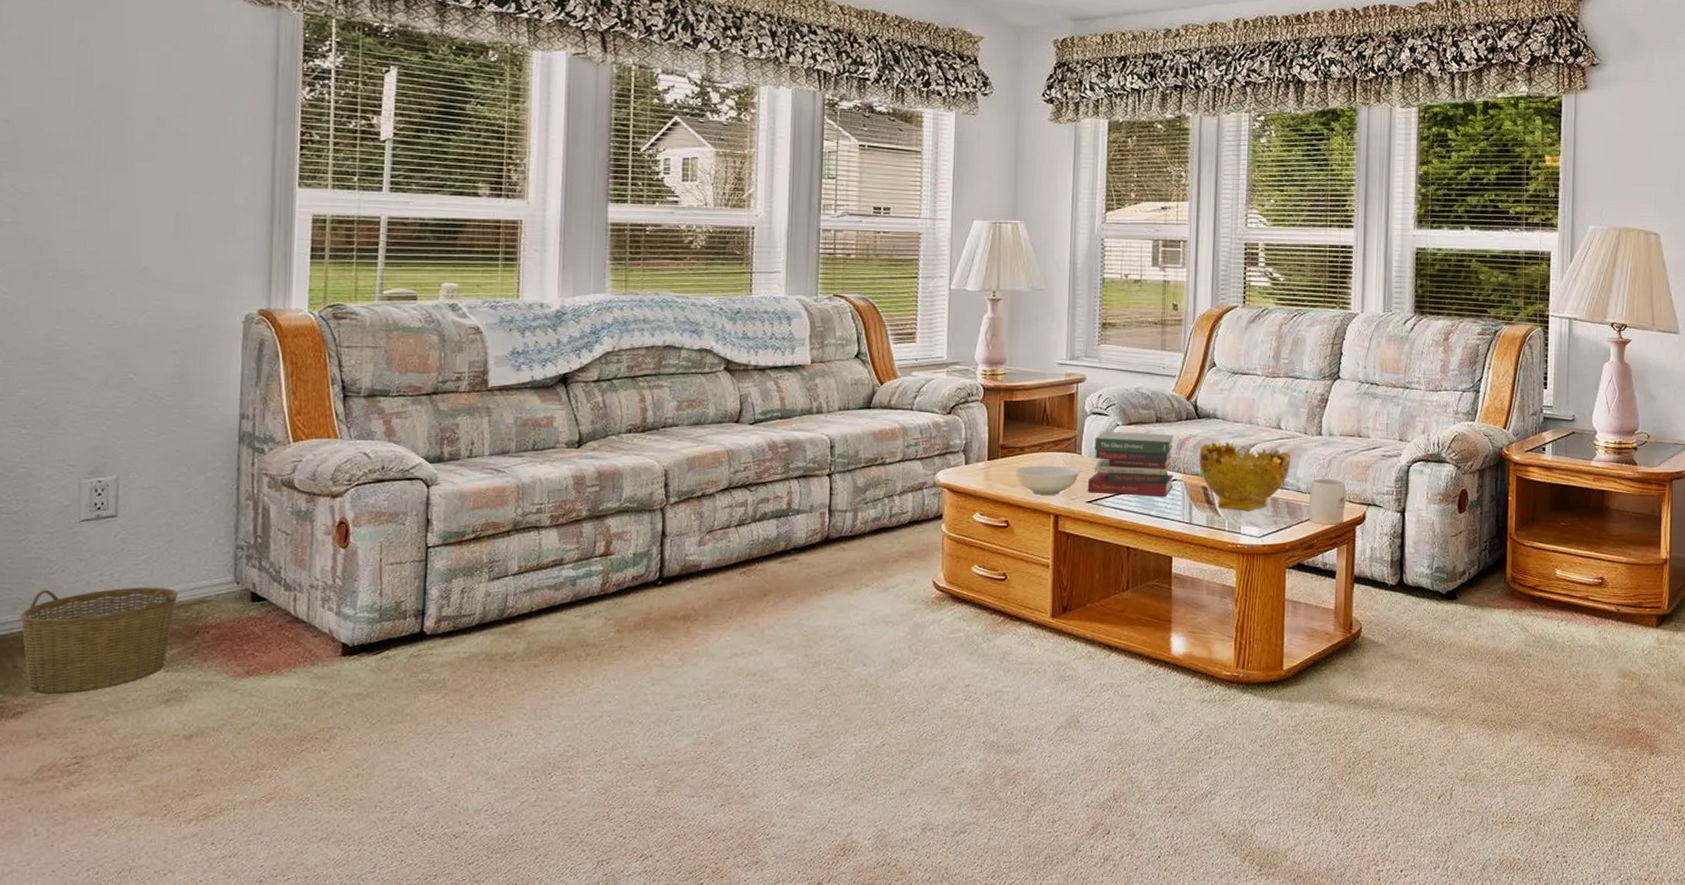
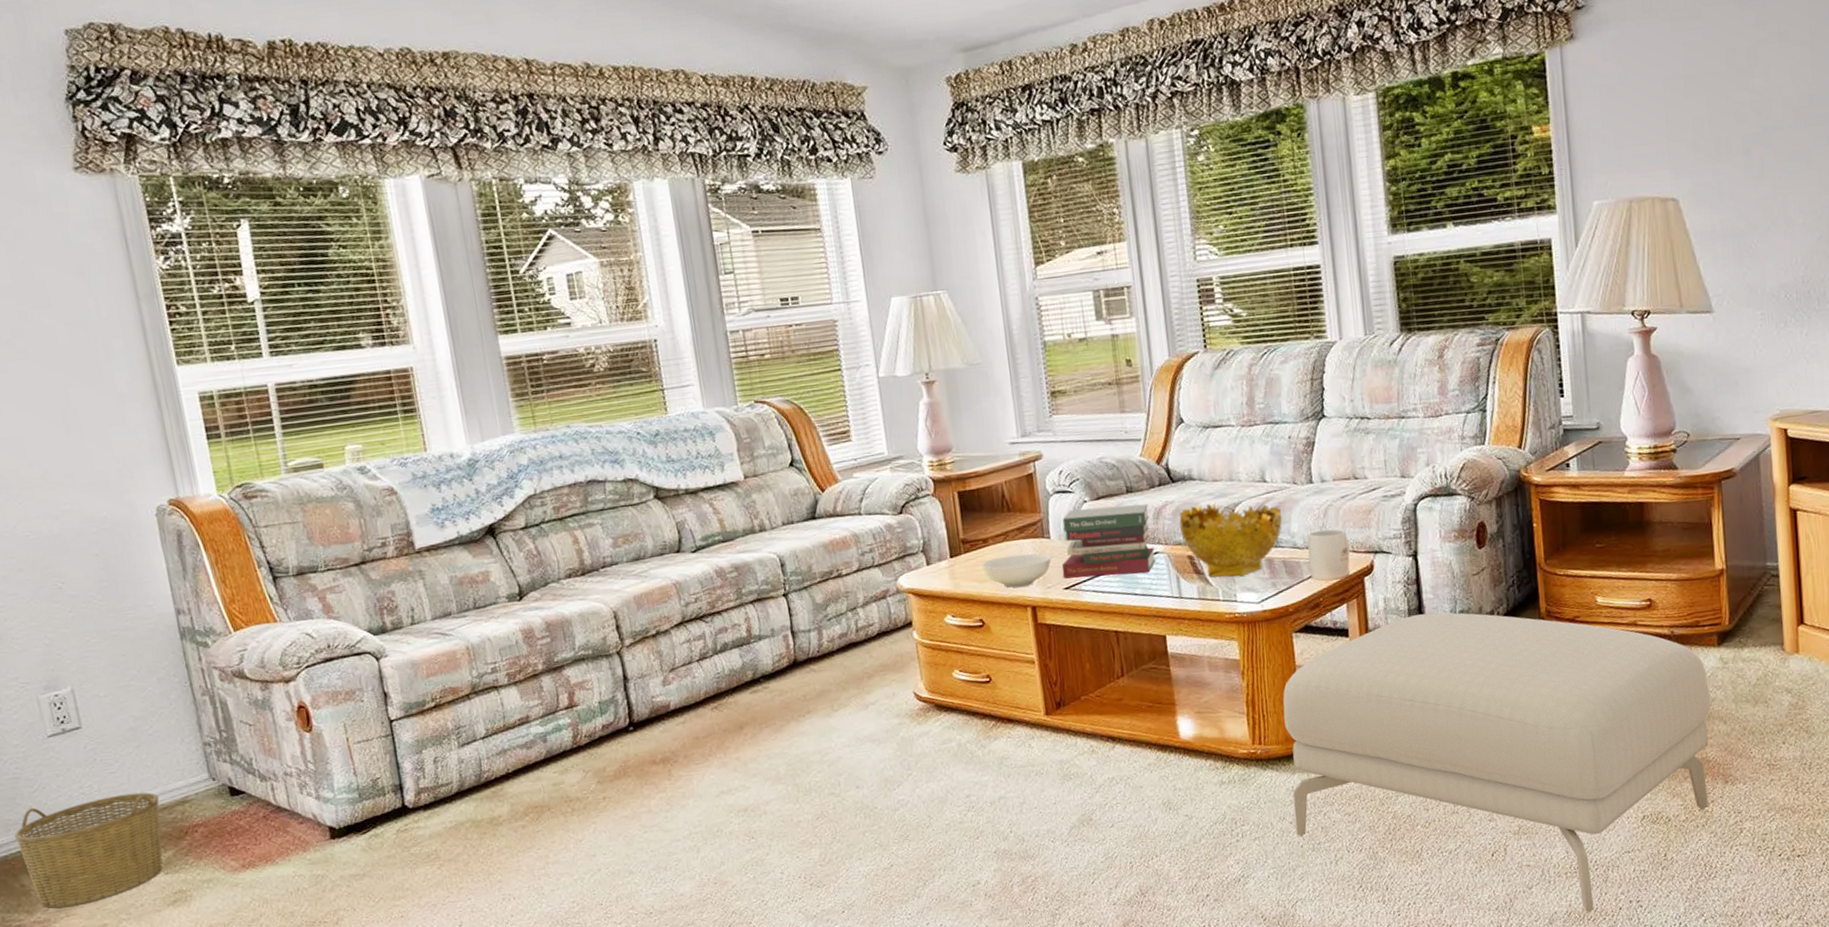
ottoman: none [1265,566,1646,863] -> present [1283,612,1711,913]

